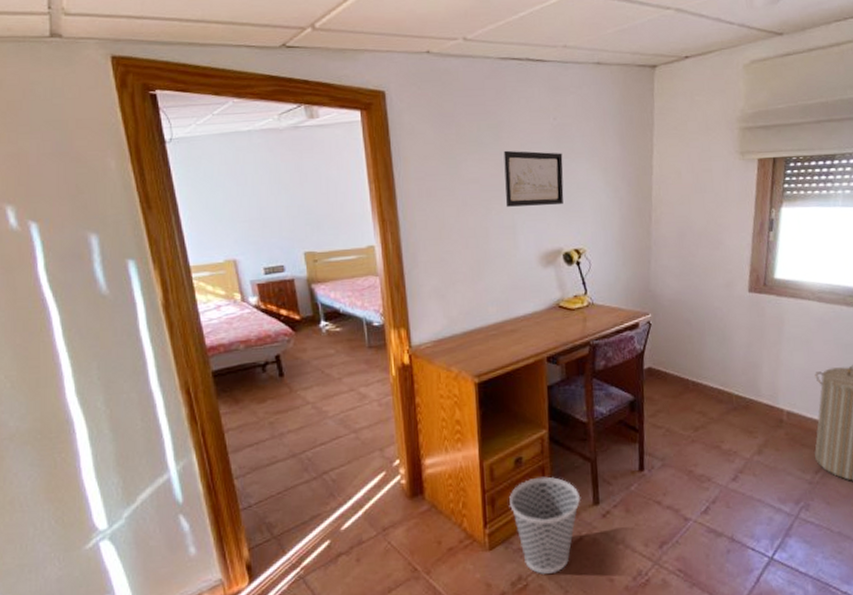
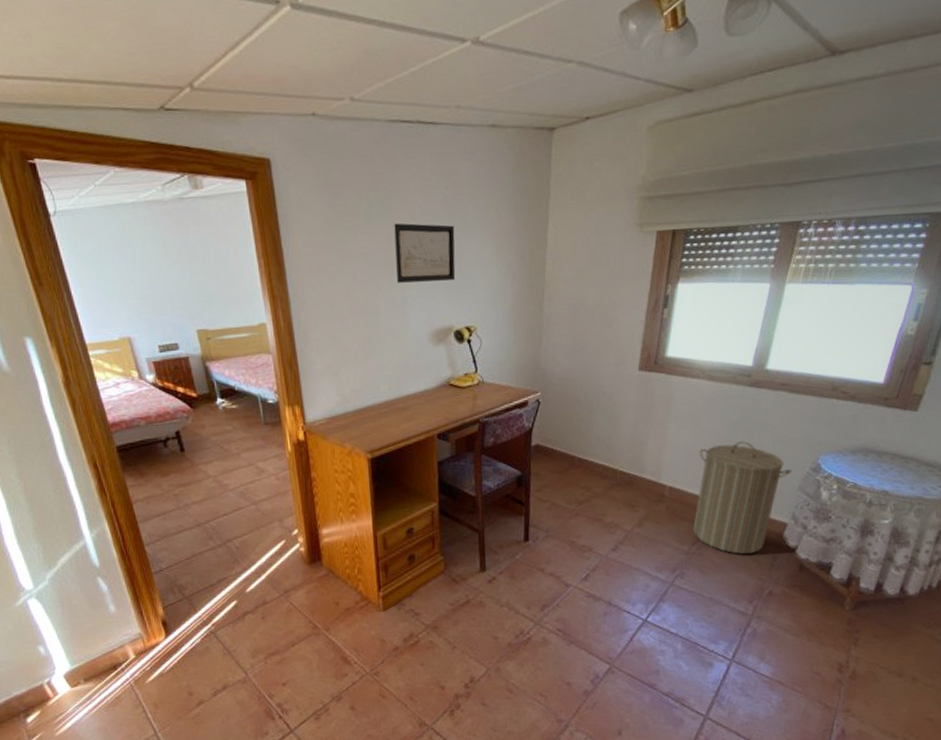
wastebasket: present [509,476,581,575] -> none [401,546,469,633]

